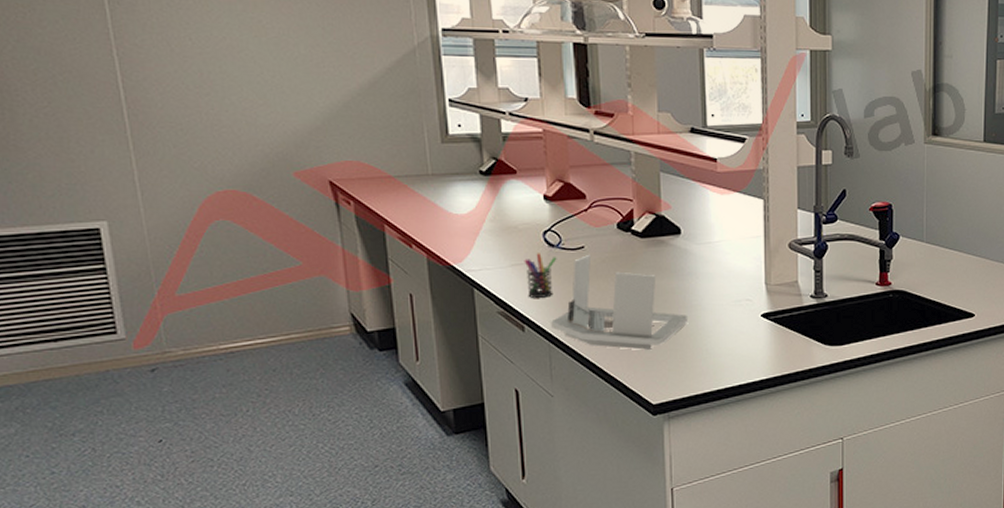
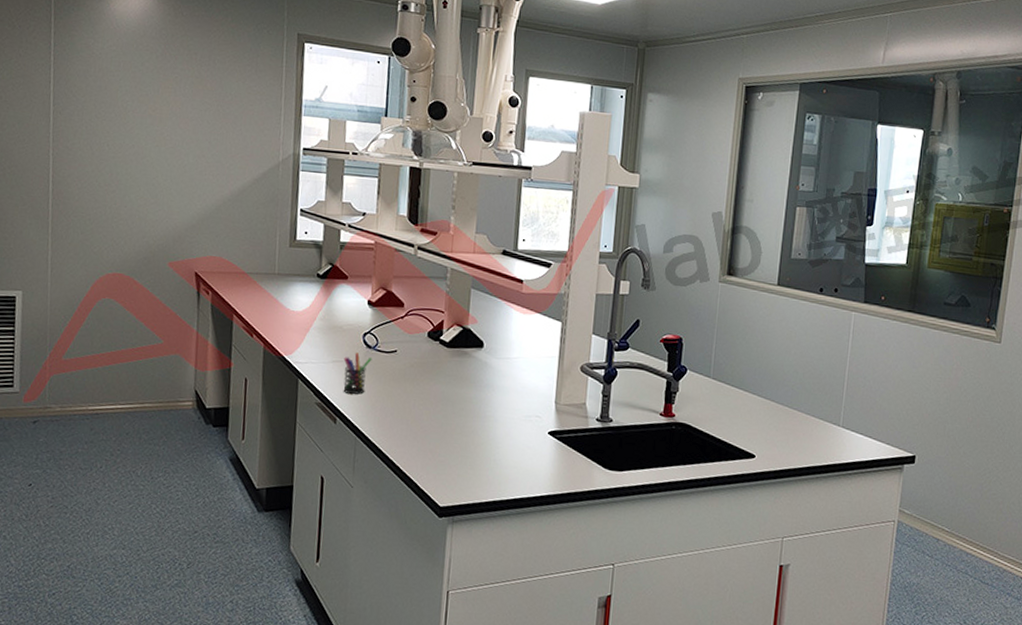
paper towel holder: present [551,255,689,351] -> none [359,359,482,455]

